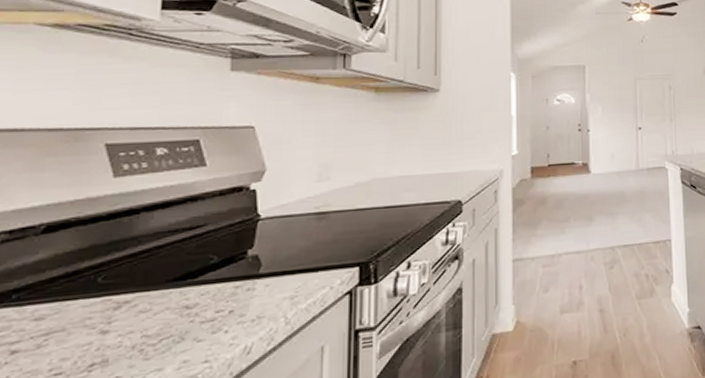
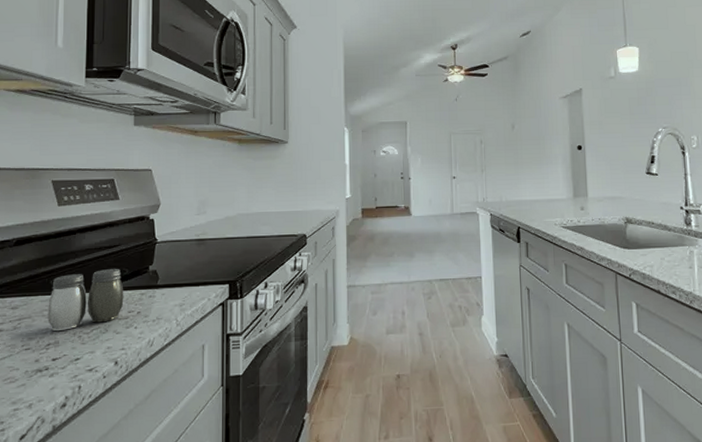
salt and pepper shaker: none [92,255,210,345] -> present [48,268,124,331]

